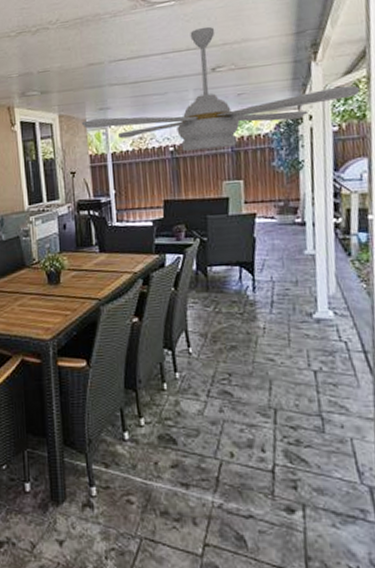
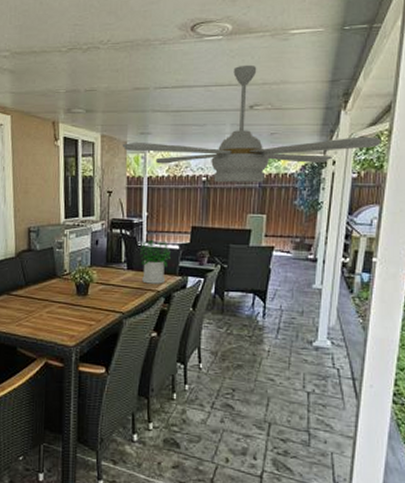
potted plant: none [110,218,145,266] -> present [139,240,170,284]

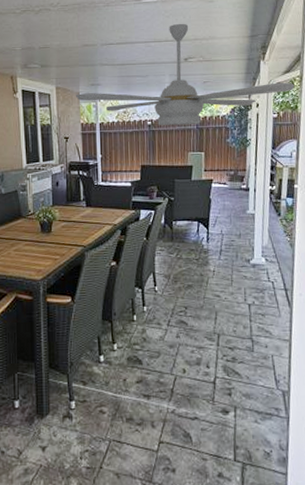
potted plant: present [139,240,170,284] -> none [96,179,124,219]

